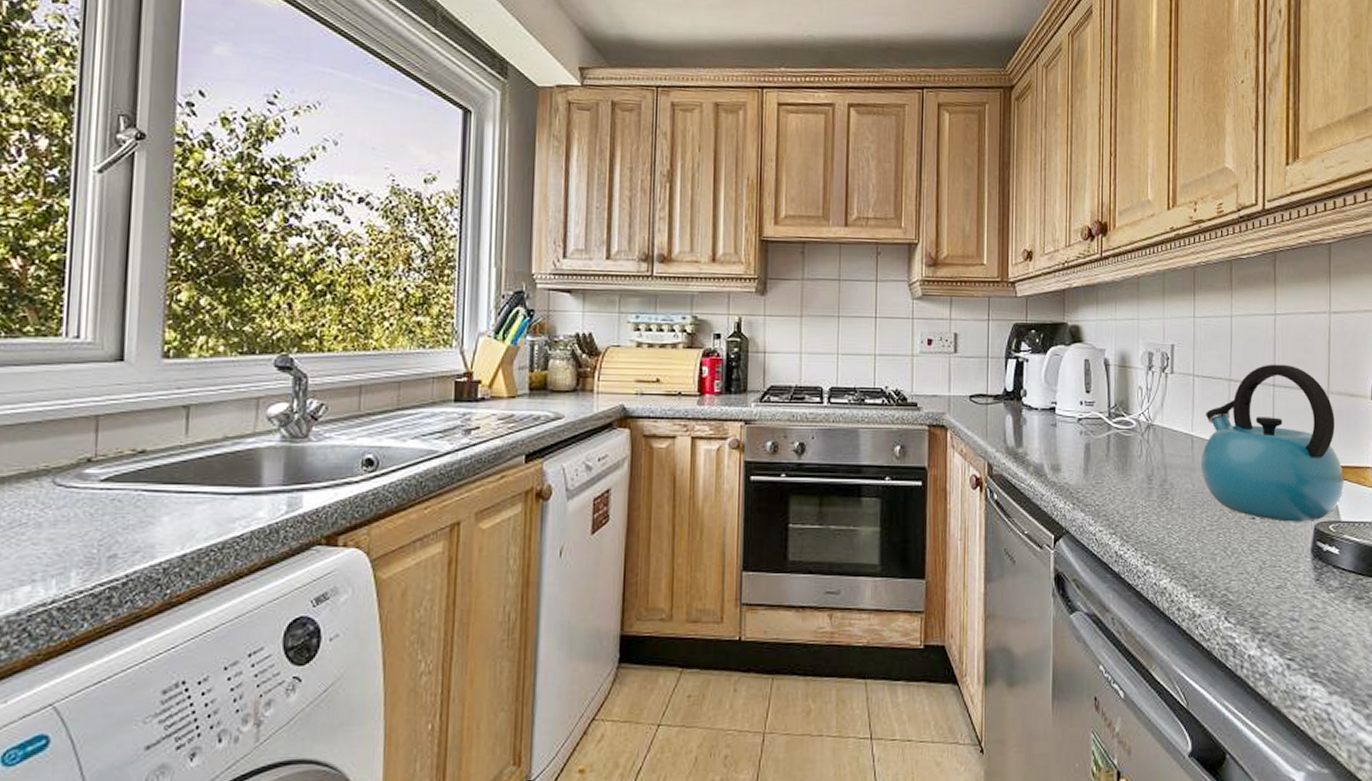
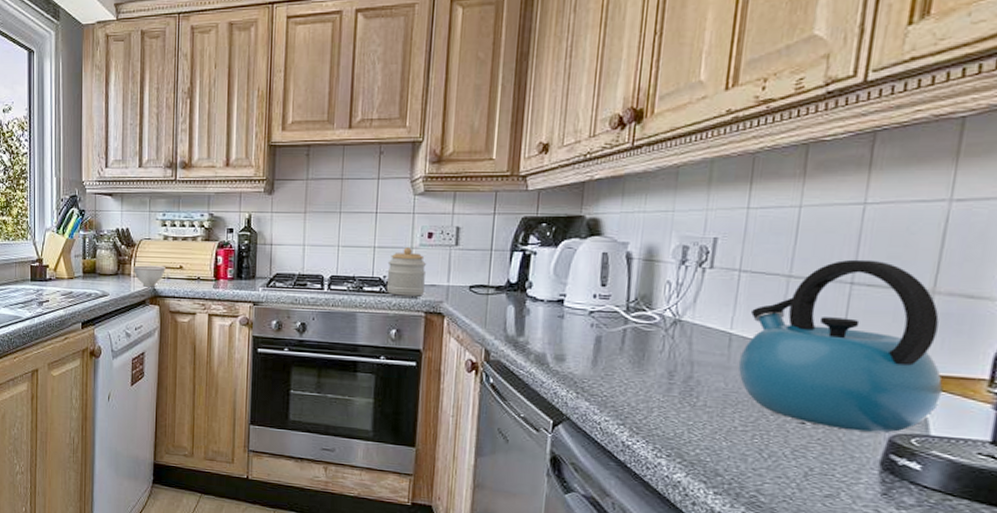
bowl: none [596,378,638,406] -> present [132,265,165,287]
jar: none [888,355,928,408] -> present [386,247,427,296]

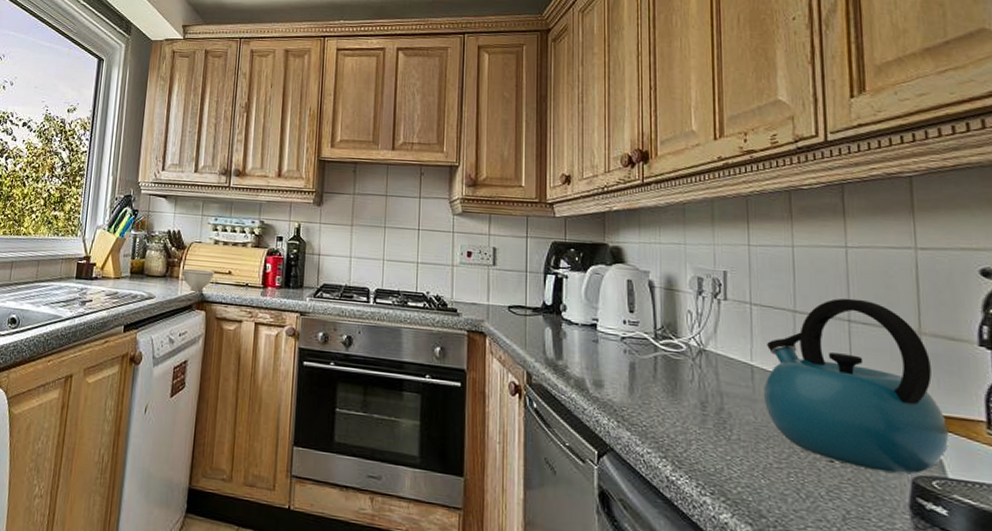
jar: present [386,247,427,296] -> none [429,265,467,314]

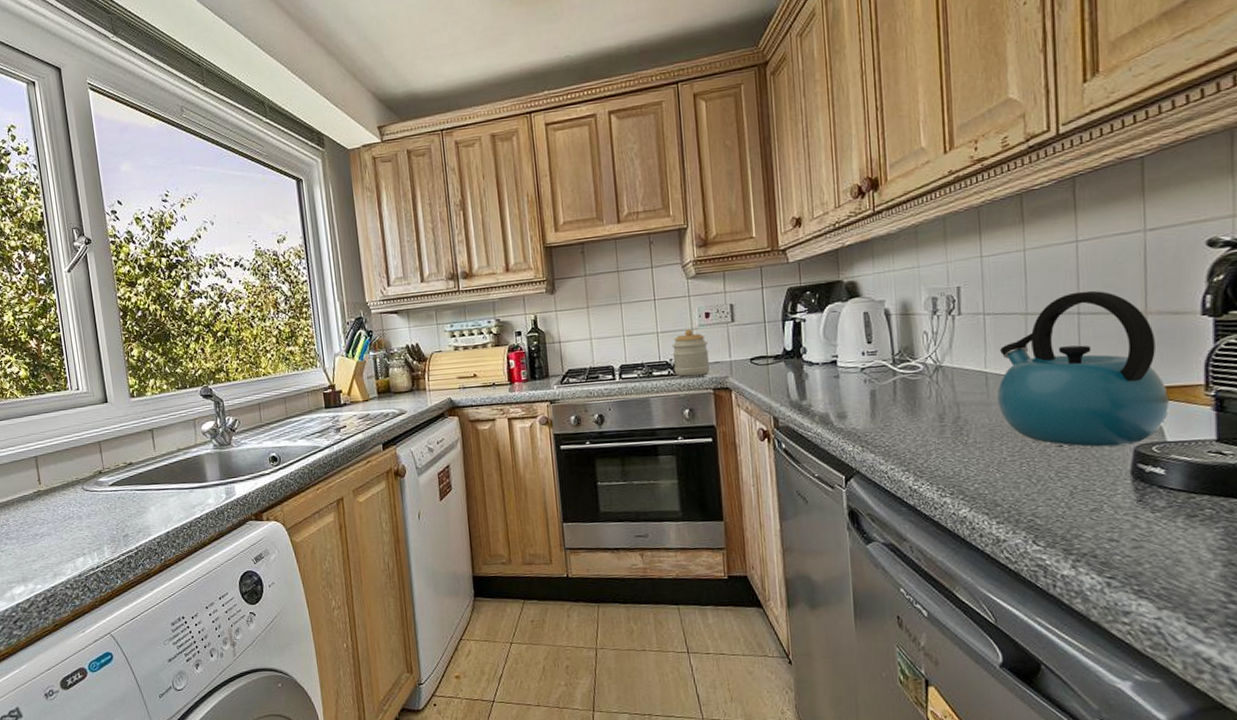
bowl: present [181,268,214,292] -> none [427,376,460,400]
jar: none [429,265,467,314] -> present [672,329,711,377]

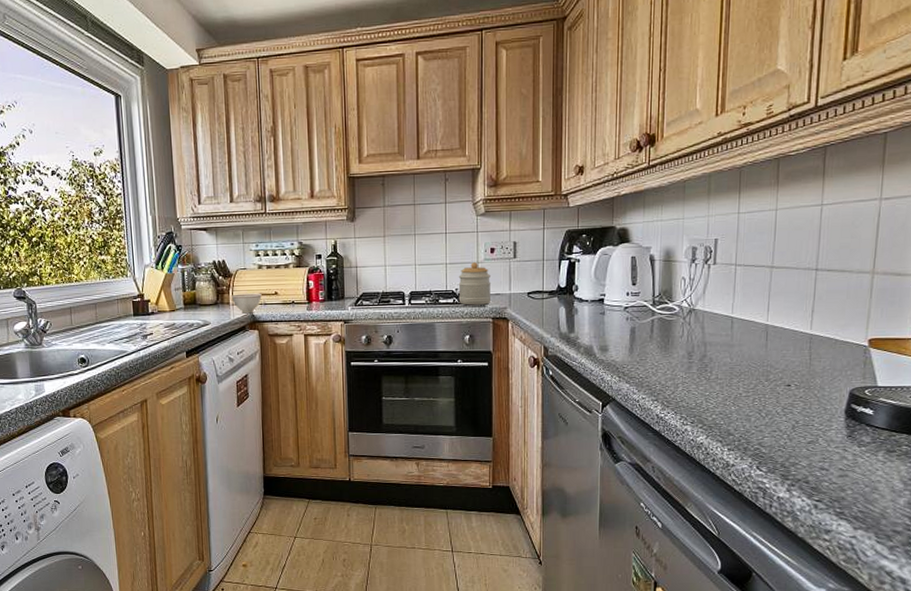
bowl: none [427,376,460,400] -> present [231,293,262,314]
kettle: present [998,290,1170,447] -> none [740,250,884,388]

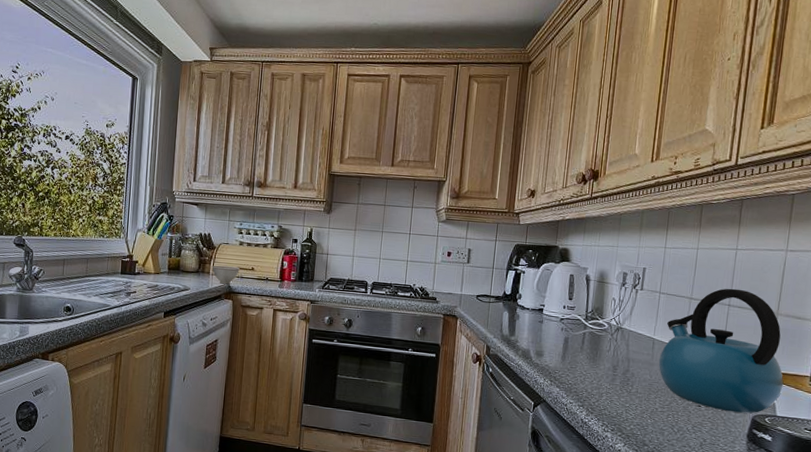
jar: present [458,262,492,305] -> none [415,263,446,302]
kettle: none [740,250,884,388] -> present [659,288,784,414]

